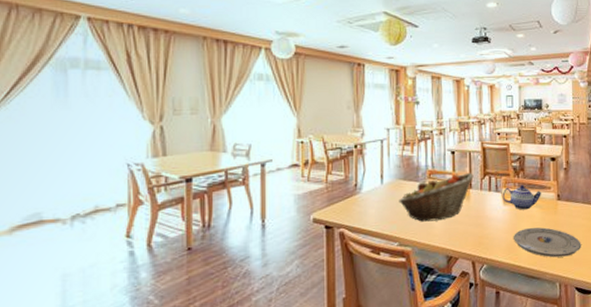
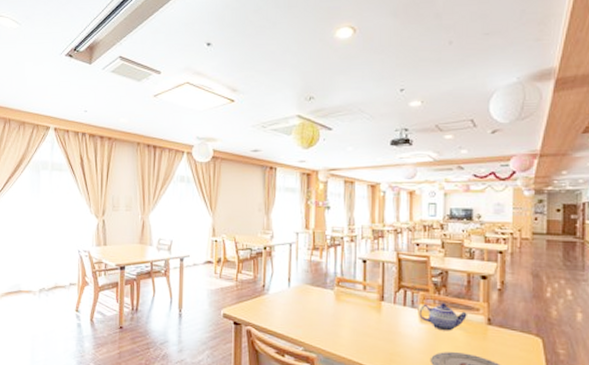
fruit basket: present [399,172,474,222] -> none [305,284,387,331]

